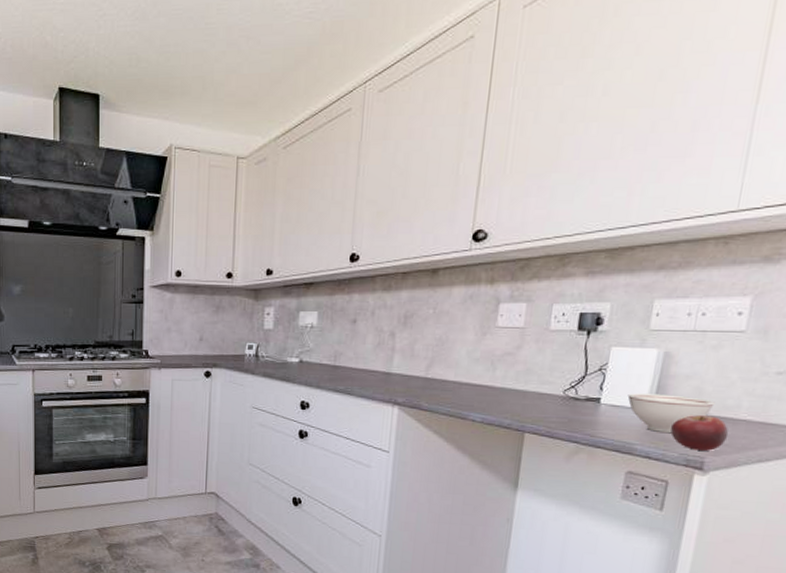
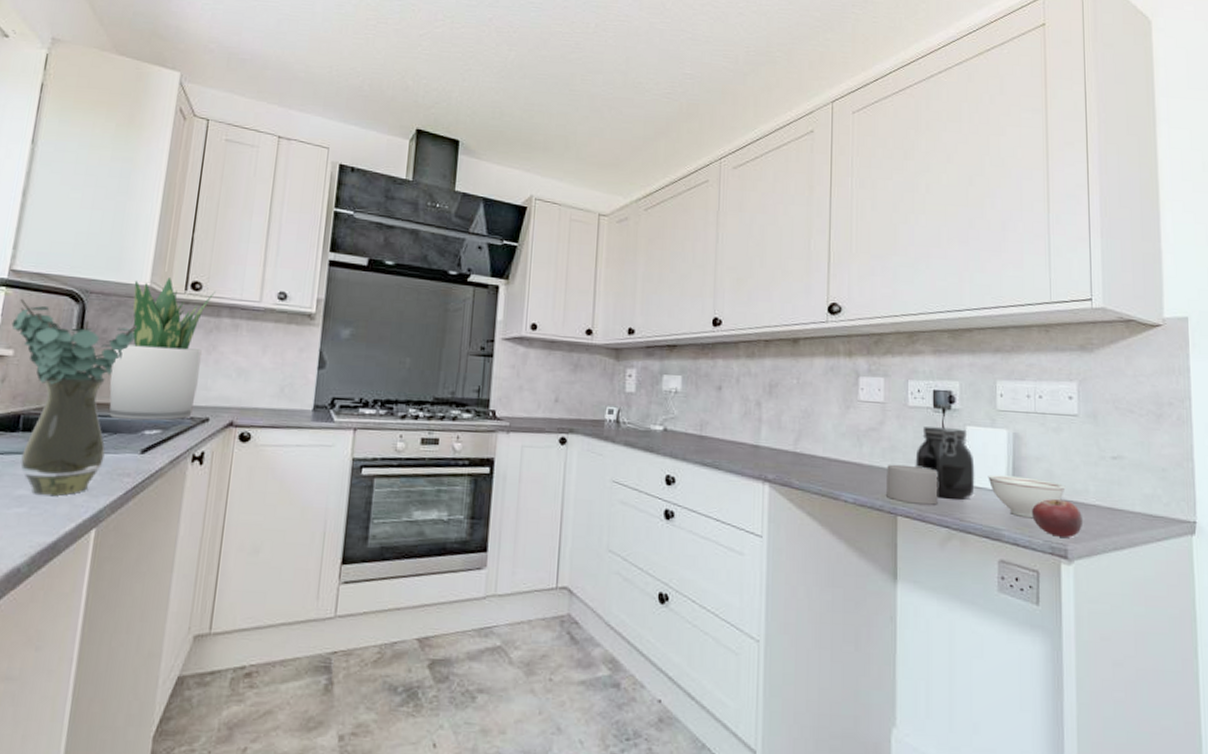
jar: none [516,386,574,424] -> present [886,464,938,506]
jar: none [550,348,615,418] -> present [915,425,975,501]

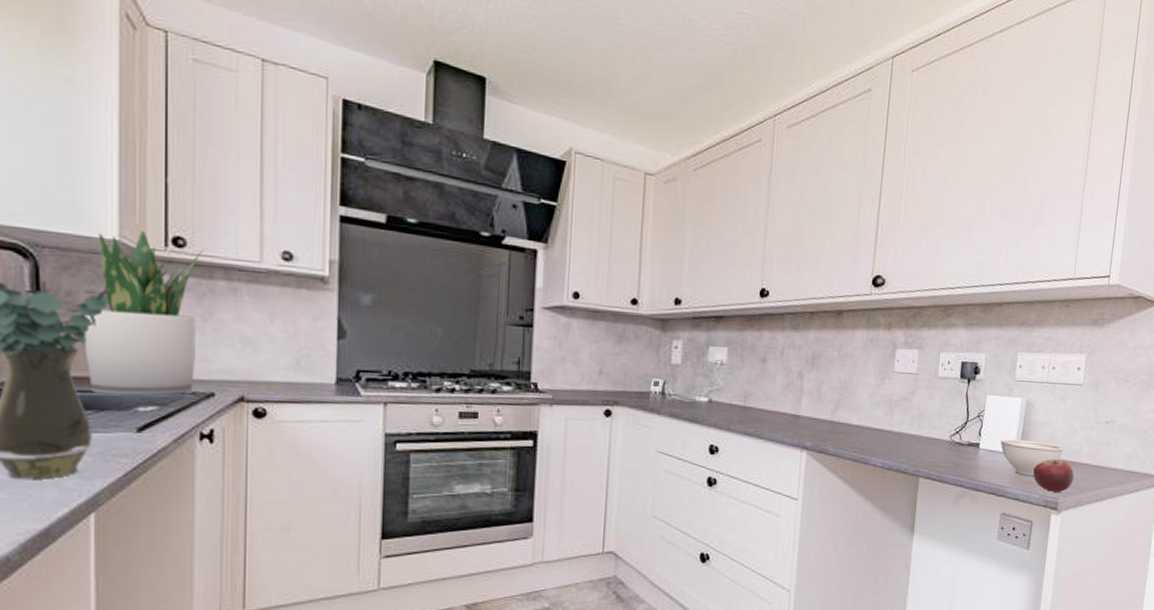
jar: present [886,464,938,506] -> none [911,431,958,468]
jar: present [915,425,975,501] -> none [939,395,991,463]

